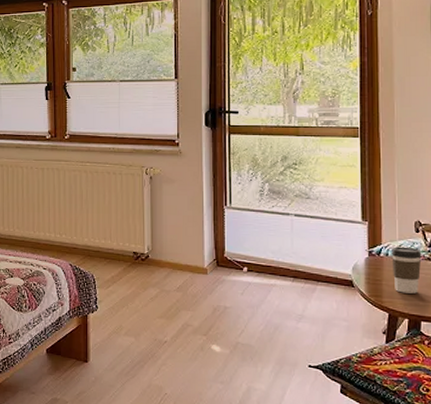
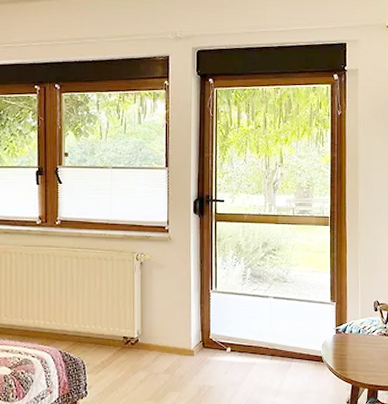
coffee cup: present [391,246,422,294] -> none [355,324,379,366]

